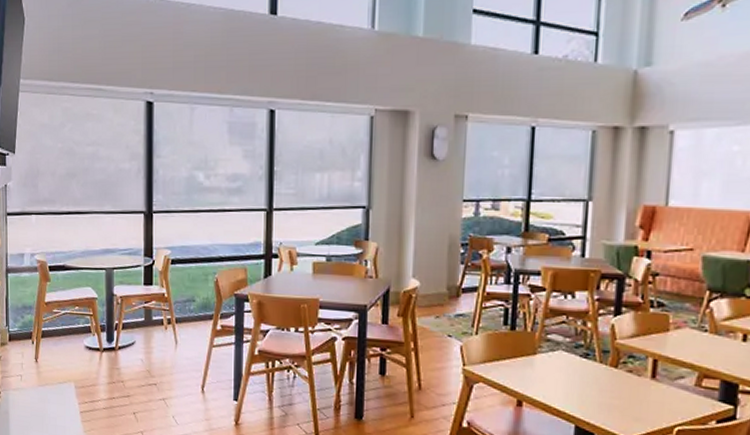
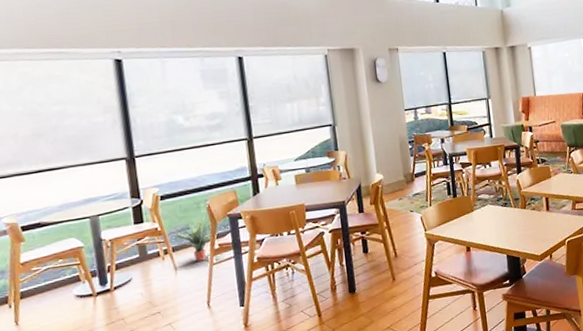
potted plant: none [174,293,216,340] -> present [167,220,213,262]

